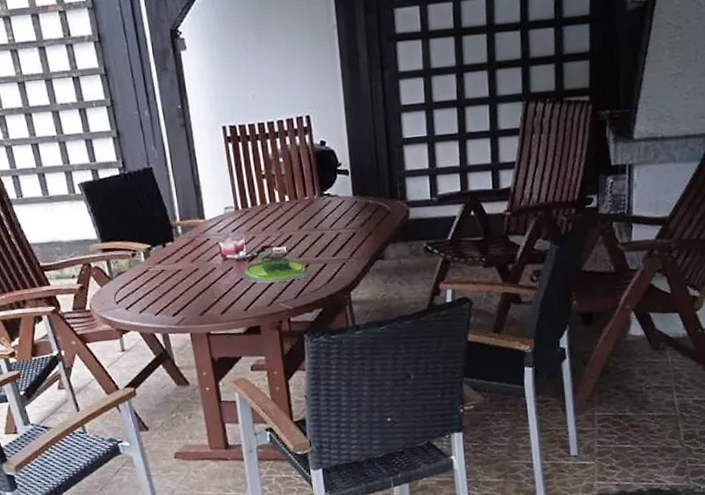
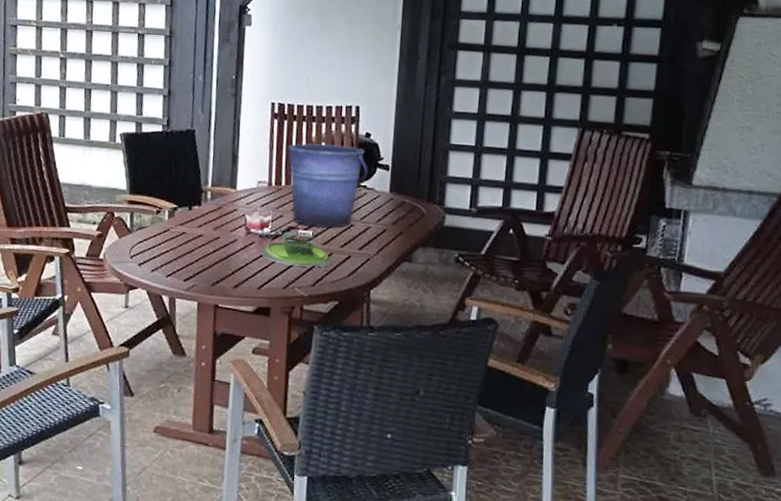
bucket: none [247,157,329,243] -> present [288,143,368,228]

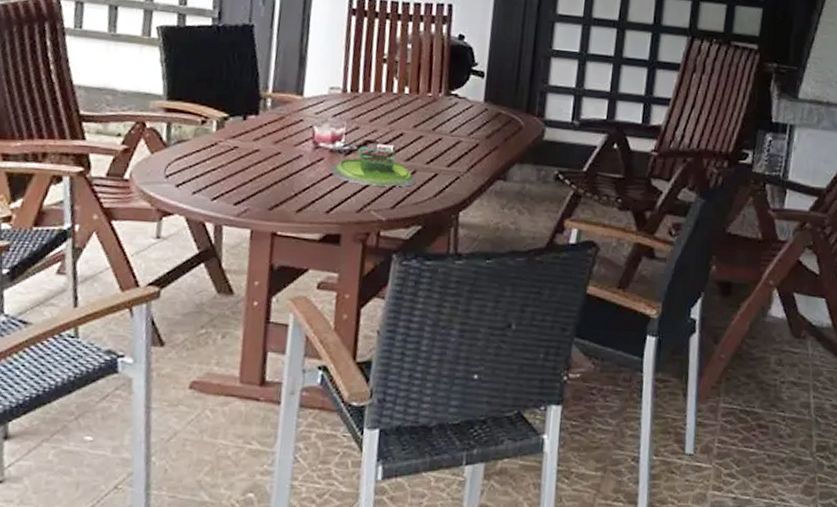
bucket: present [288,143,368,228] -> none [368,44,460,142]

